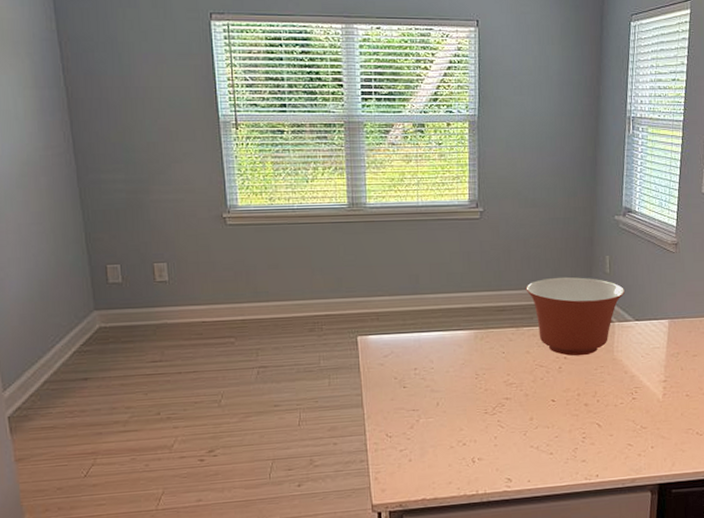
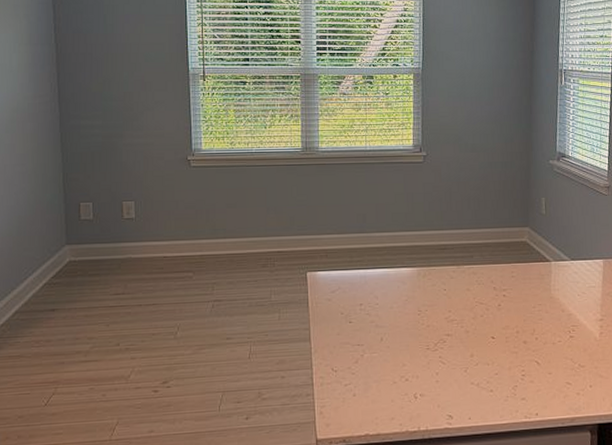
mixing bowl: present [526,277,625,356] -> none [466,218,560,294]

